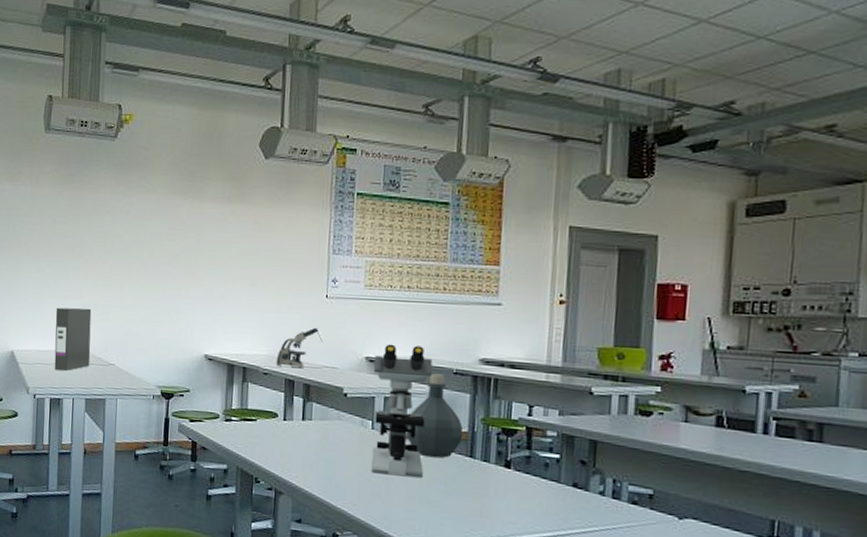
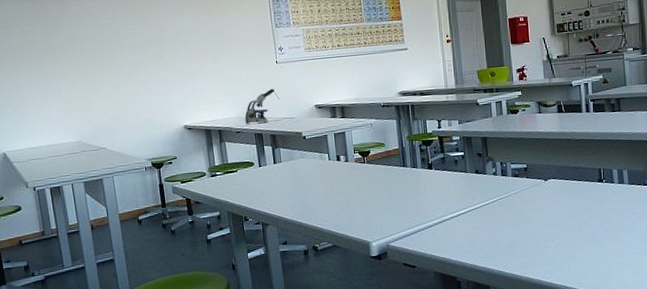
binder: present [54,307,92,371] -> none [40,103,82,162]
microscope: present [371,344,433,477] -> none [322,89,372,194]
flask: present [406,373,464,458] -> none [354,108,396,173]

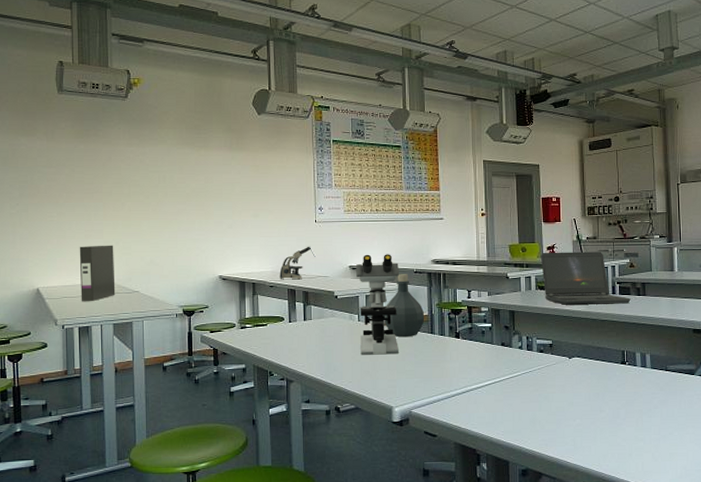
binder: none [40,103,82,162] -> present [79,245,116,301]
microscope: none [322,89,372,194] -> present [356,254,400,355]
flask: none [354,108,396,173] -> present [384,274,425,338]
laptop computer: none [510,69,606,127] -> present [540,251,631,305]

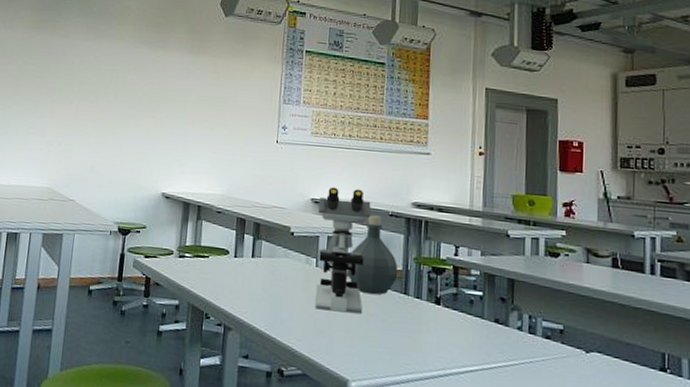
binder: present [79,245,116,301] -> none [13,144,55,206]
microscope: present [279,246,317,280] -> none [229,169,274,208]
laptop computer: present [540,251,631,305] -> none [553,209,677,291]

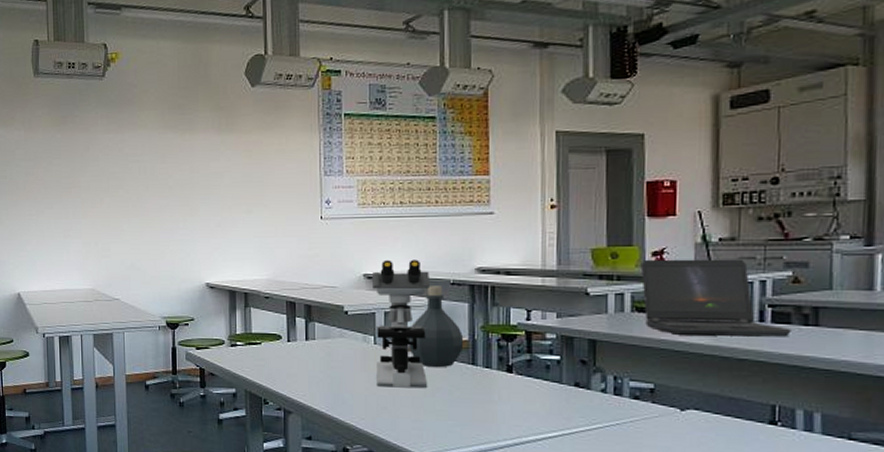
laptop computer: none [553,209,677,291] -> present [640,259,792,337]

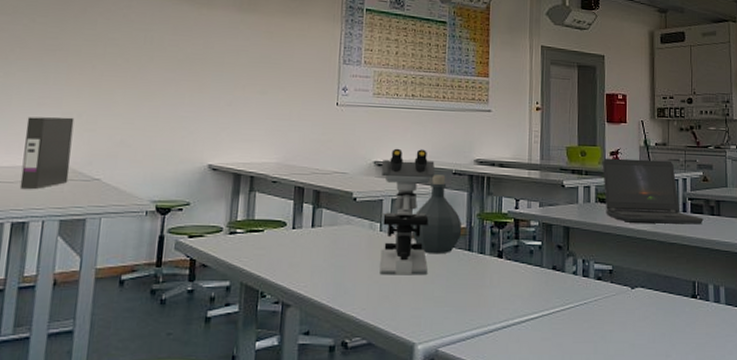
binder: none [58,246,95,308] -> present [19,116,75,189]

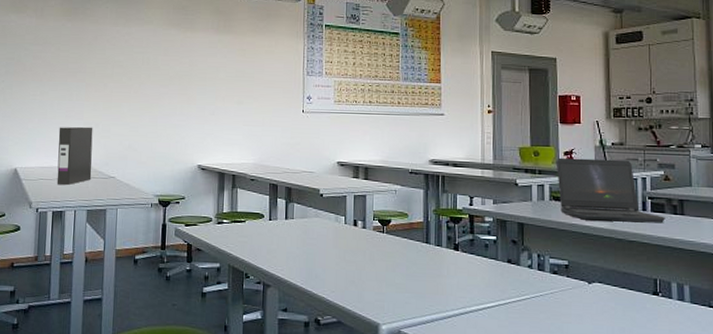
microscope: present [379,148,435,275] -> none [345,150,393,264]
flask: present [412,175,462,255] -> none [373,174,420,246]

